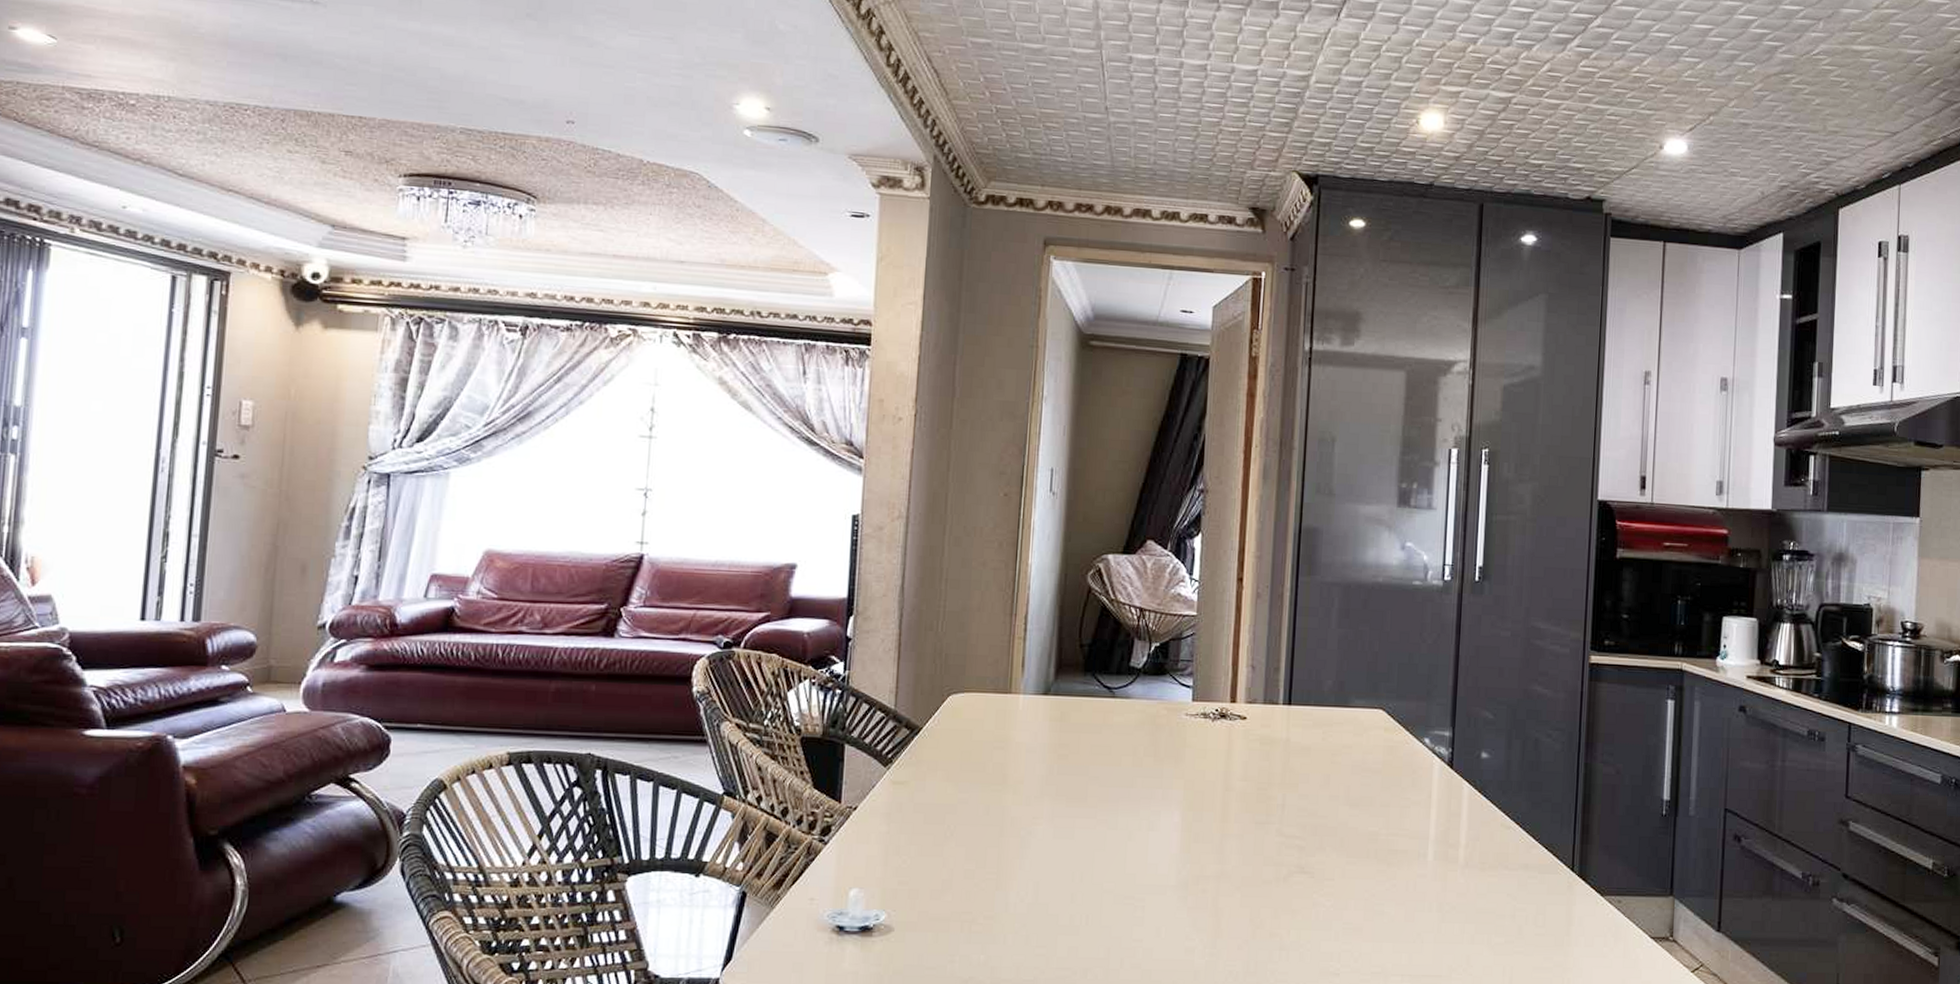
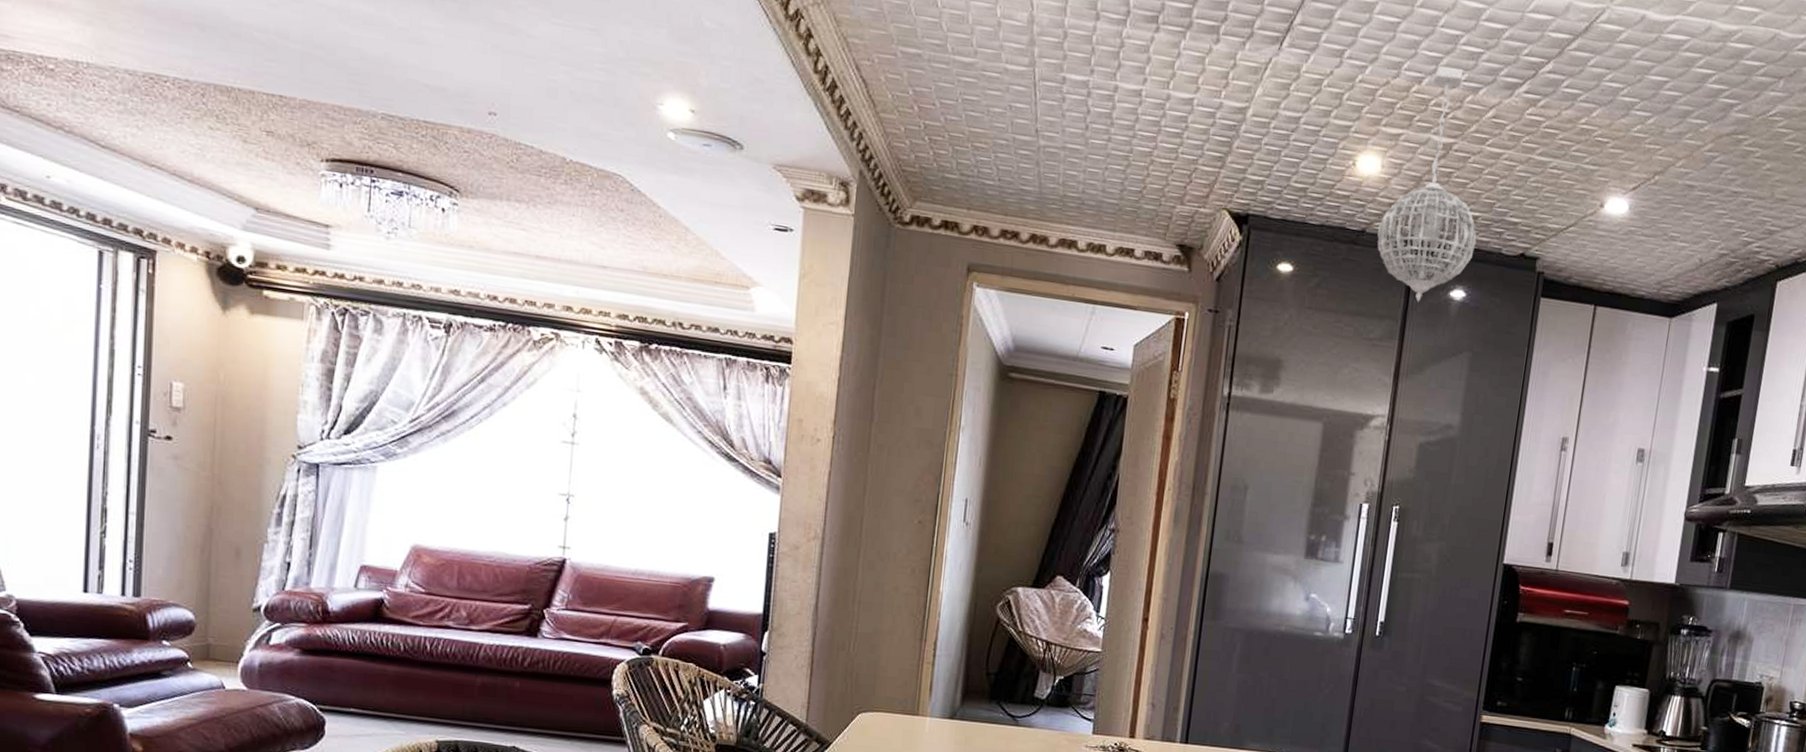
pendant light: none [1445,27,1543,249] -> present [1377,66,1477,302]

